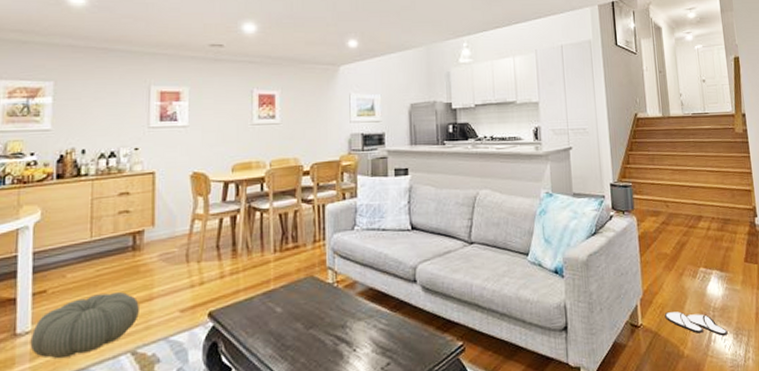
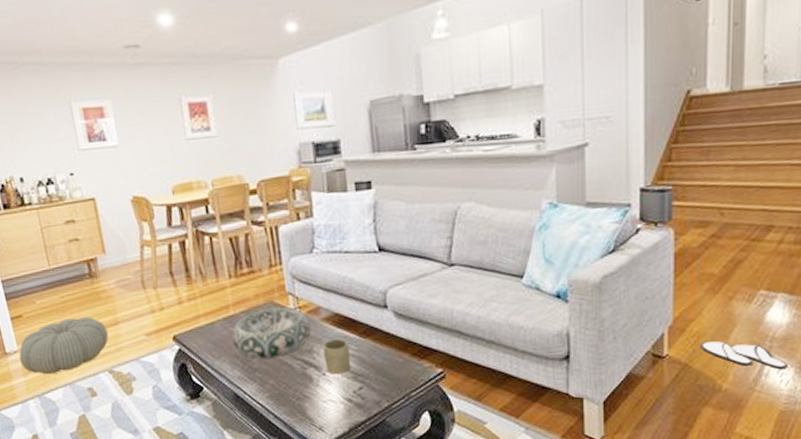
decorative bowl: none [268,281,346,335] -> present [231,307,311,359]
mug: none [356,313,381,350] -> present [323,339,351,374]

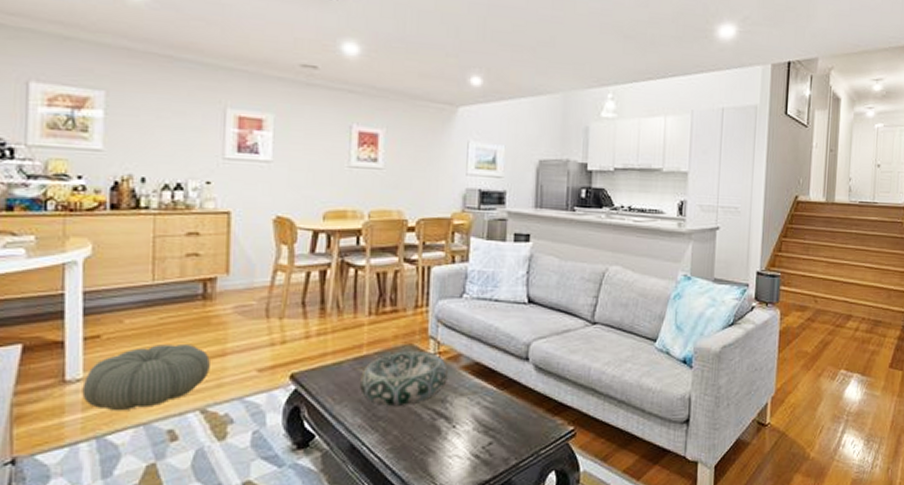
mug: present [323,339,351,374] -> none [457,389,485,427]
slippers: present [701,341,788,370] -> none [796,413,859,442]

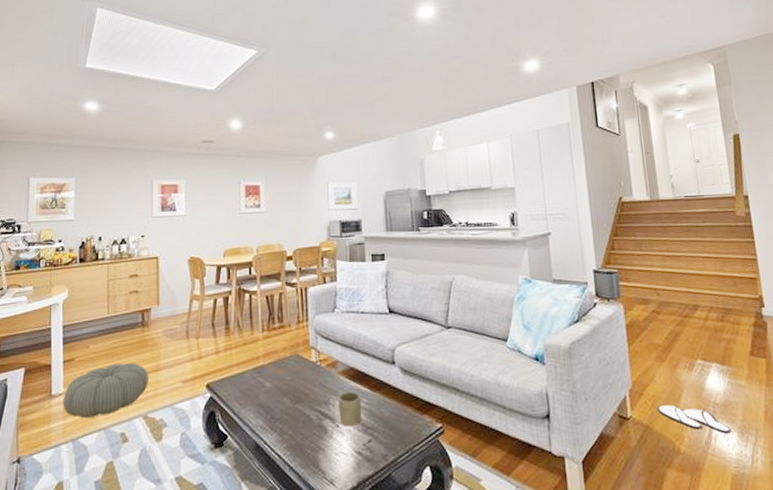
decorative bowl: present [359,351,448,406] -> none [258,360,329,409]
mug: none [457,389,485,427] -> present [338,392,362,426]
slippers: none [796,413,859,442] -> present [657,405,732,434]

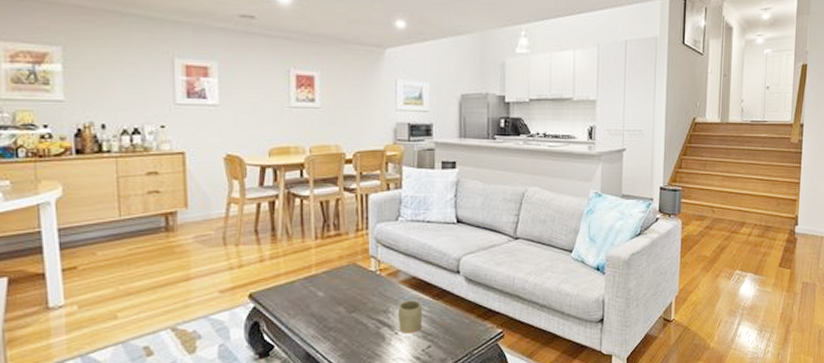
pouf: present [63,363,148,419] -> none [64,272,177,332]
slippers: present [657,405,732,434] -> none [697,309,753,332]

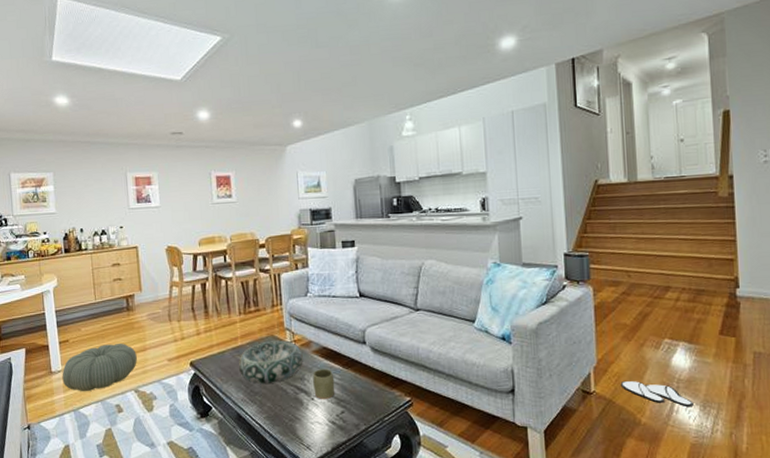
pouf: none [64,272,177,332] -> present [62,344,137,392]
decorative bowl: none [310,269,388,318] -> present [238,340,303,384]
slippers: none [697,309,753,332] -> present [621,381,694,407]

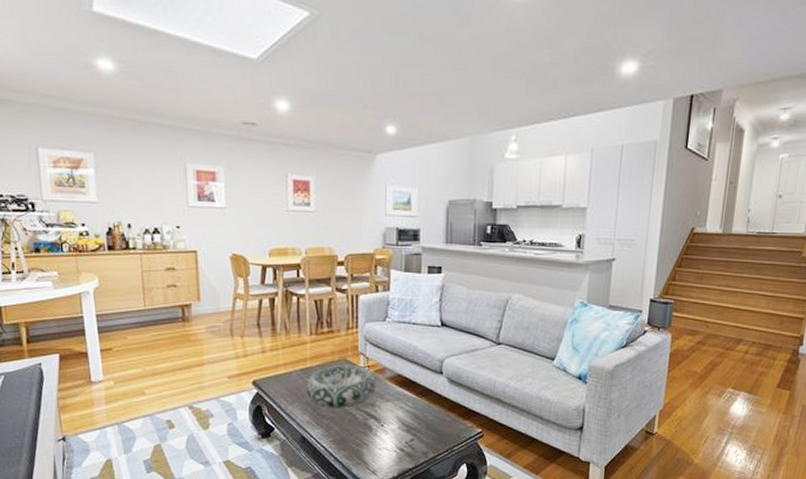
pouf: present [62,344,137,392] -> none [103,356,192,405]
mug: present [313,369,335,399] -> none [384,396,407,426]
slippers: present [621,381,694,407] -> none [682,425,742,451]

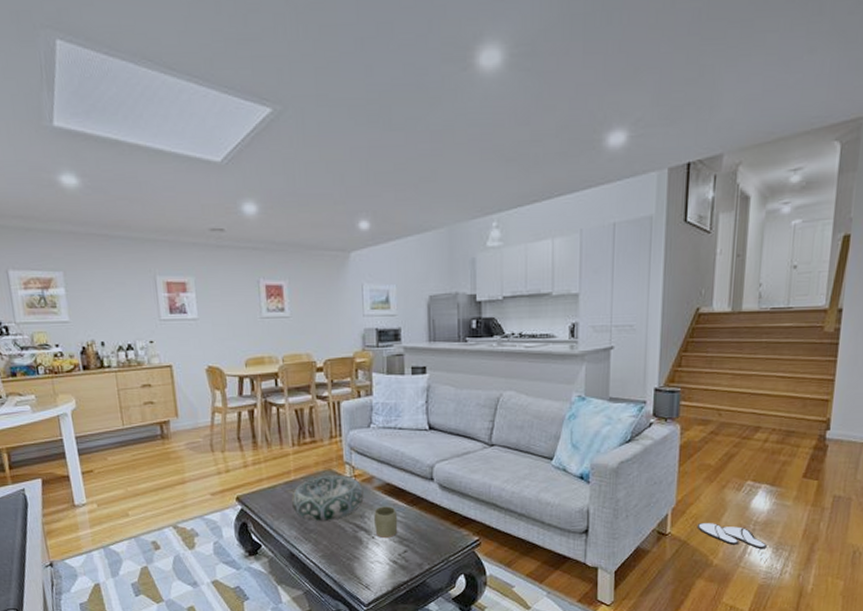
mug: none [384,396,407,426] -> present [374,506,398,538]
slippers: none [682,425,742,451] -> present [698,523,767,550]

